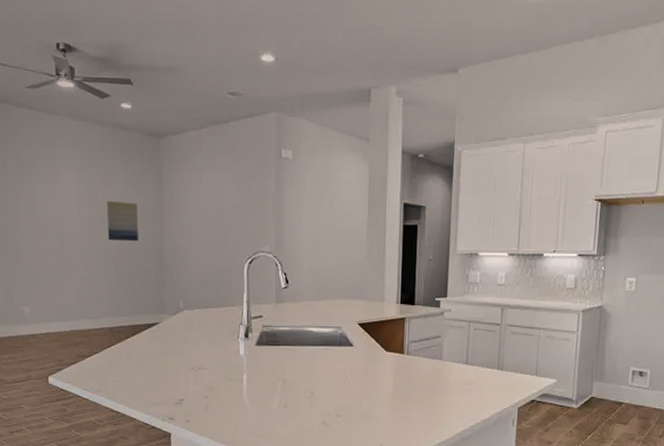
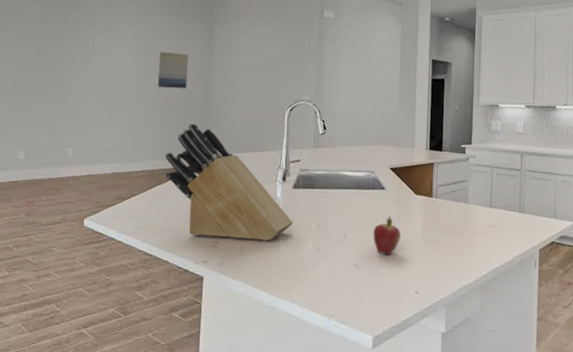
knife block: none [122,278,258,399] -> present [164,123,293,241]
fruit: none [341,373,370,413] -> present [373,216,401,255]

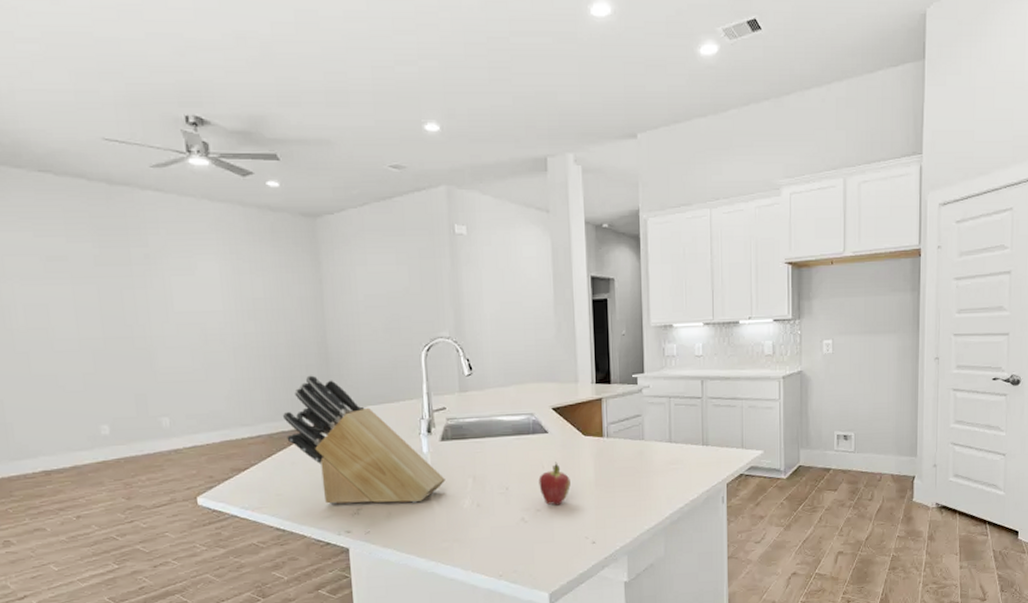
wall art: present [157,51,189,89] -> none [256,290,297,336]

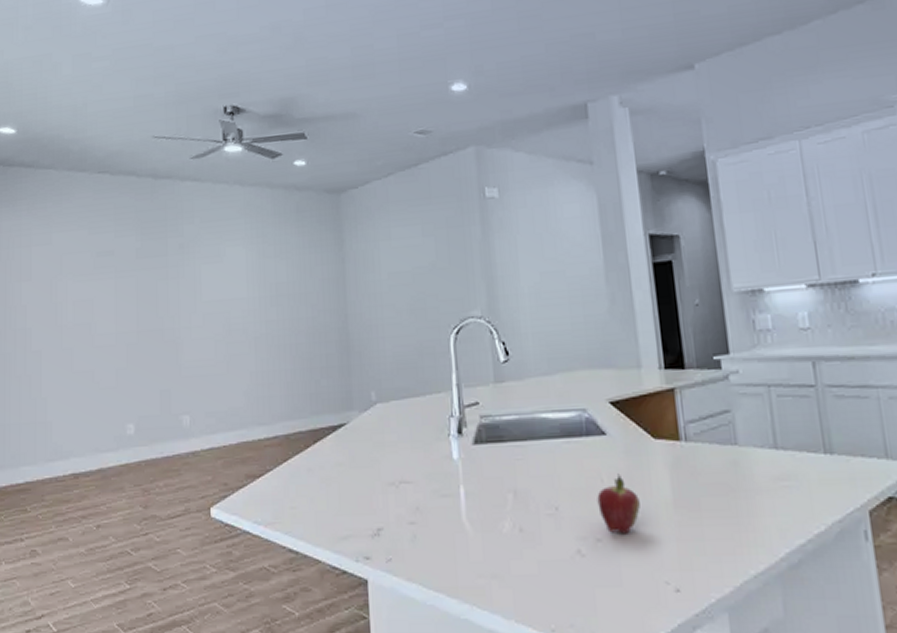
knife block: present [282,375,445,505] -> none [300,365,480,524]

